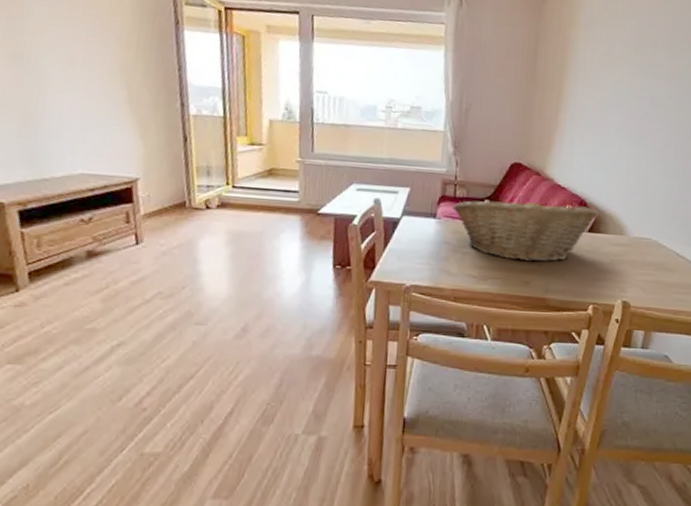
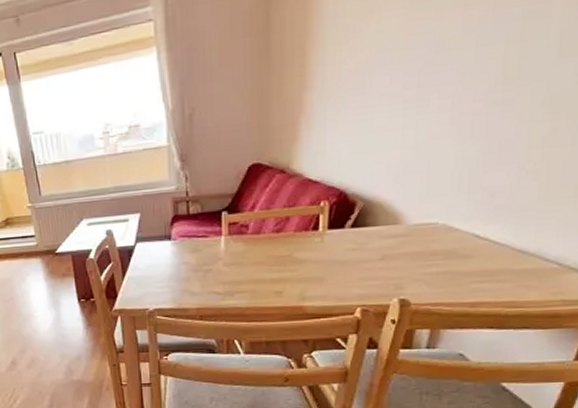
fruit basket: present [452,195,598,263] -> none [187,198,363,272]

